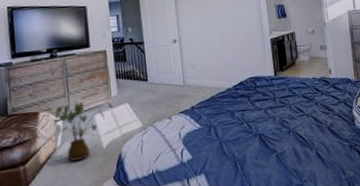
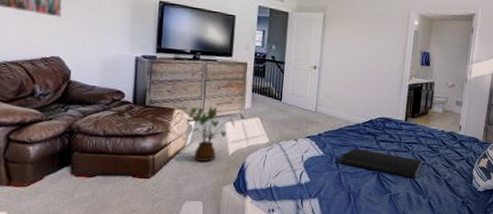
desk pad: none [218,111,302,133] -> present [339,148,423,178]

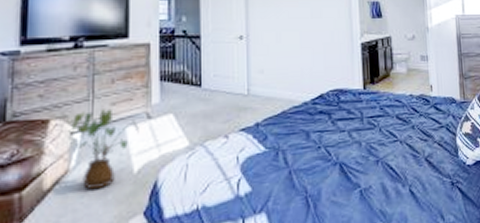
desk pad: present [339,148,423,178] -> none [288,134,394,163]

